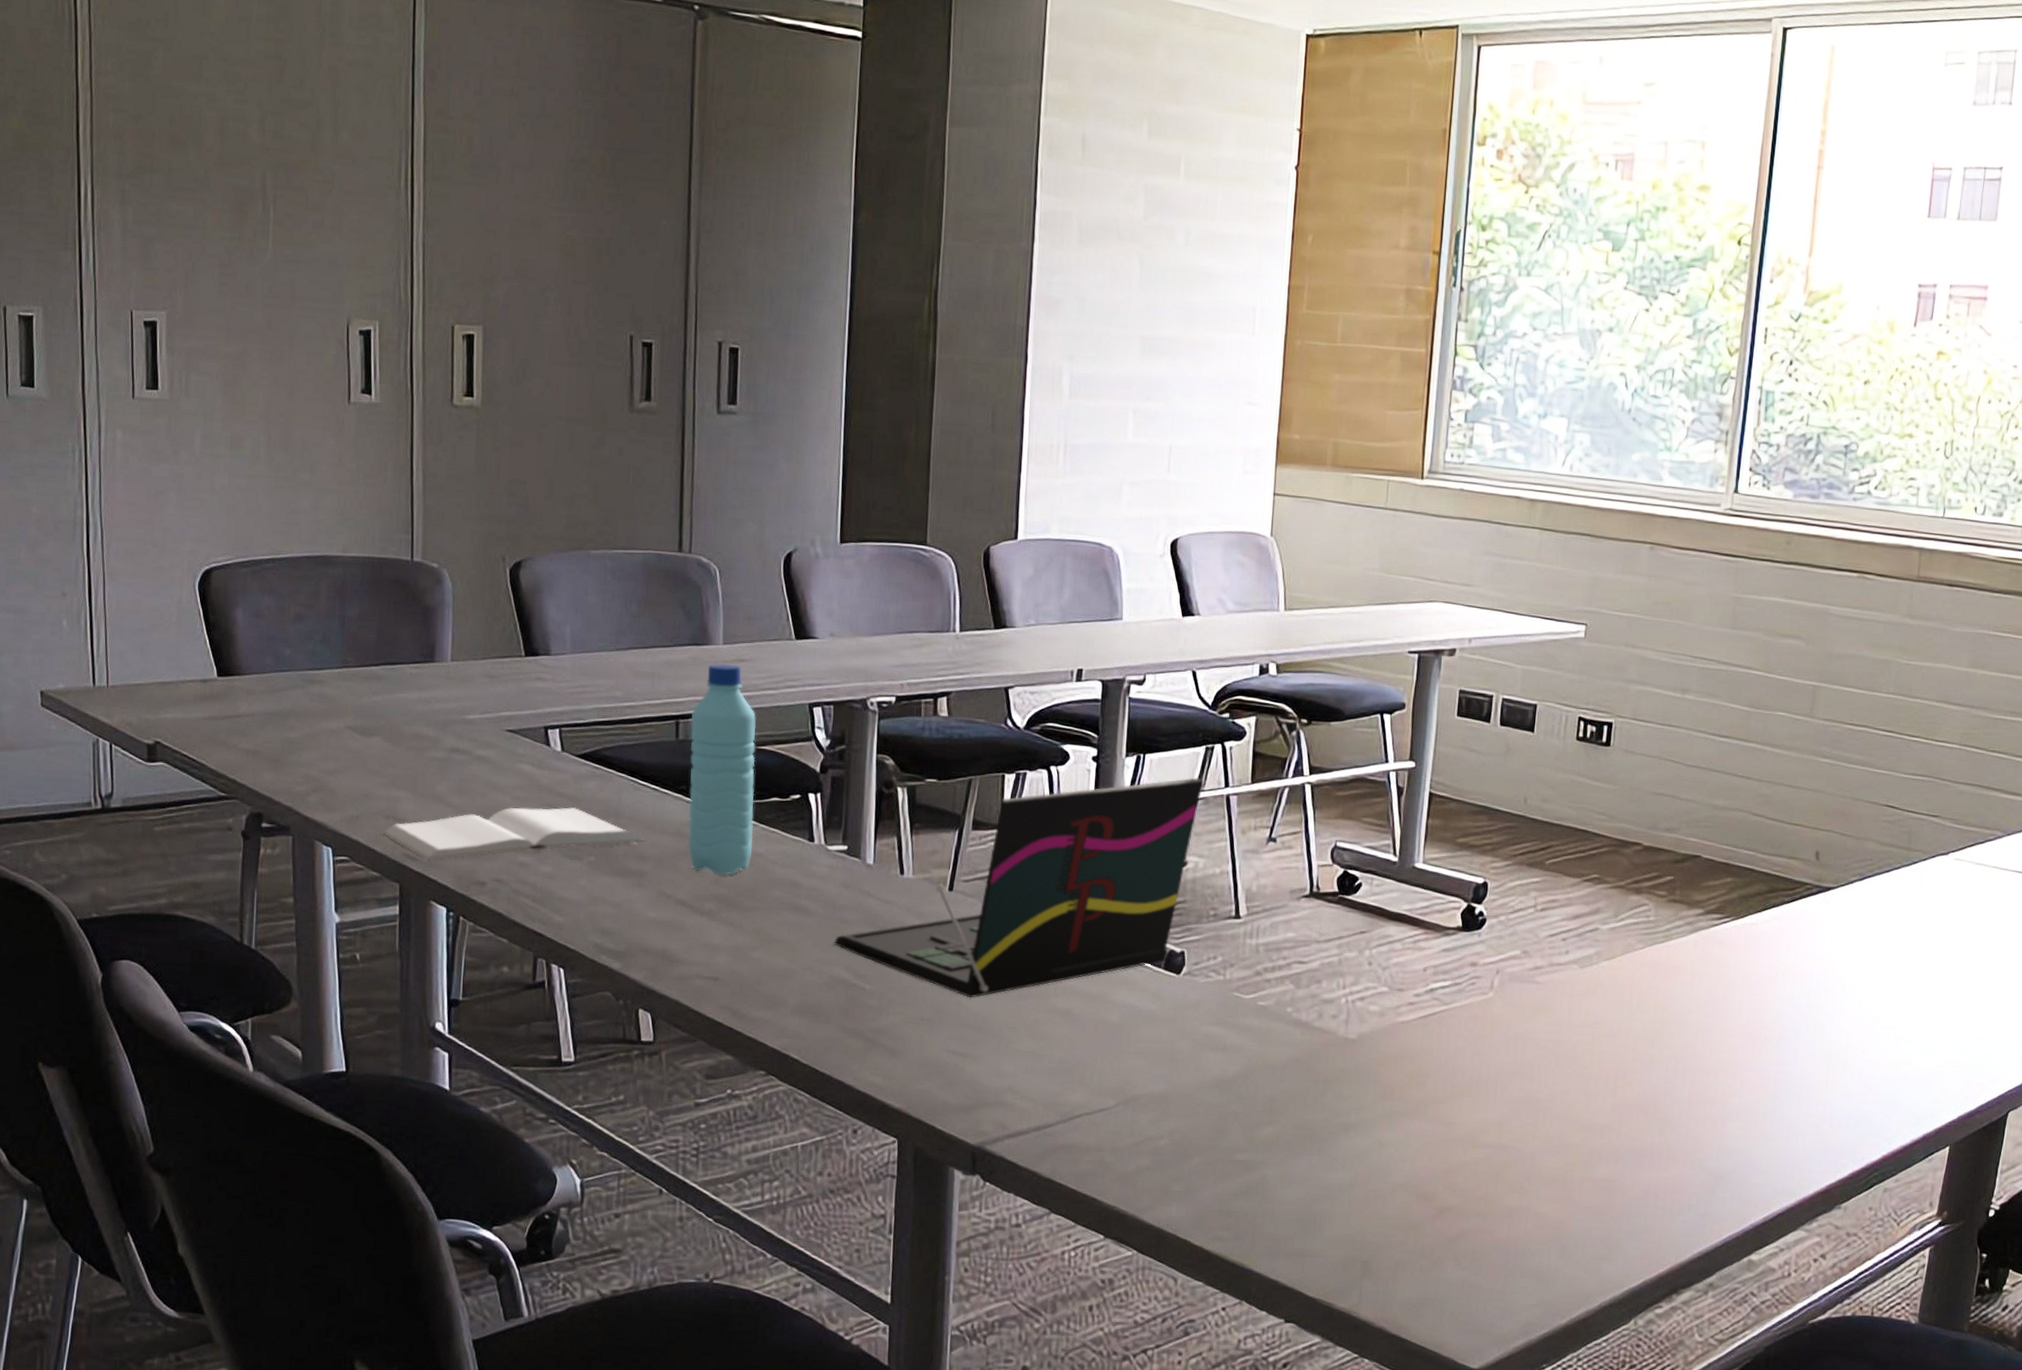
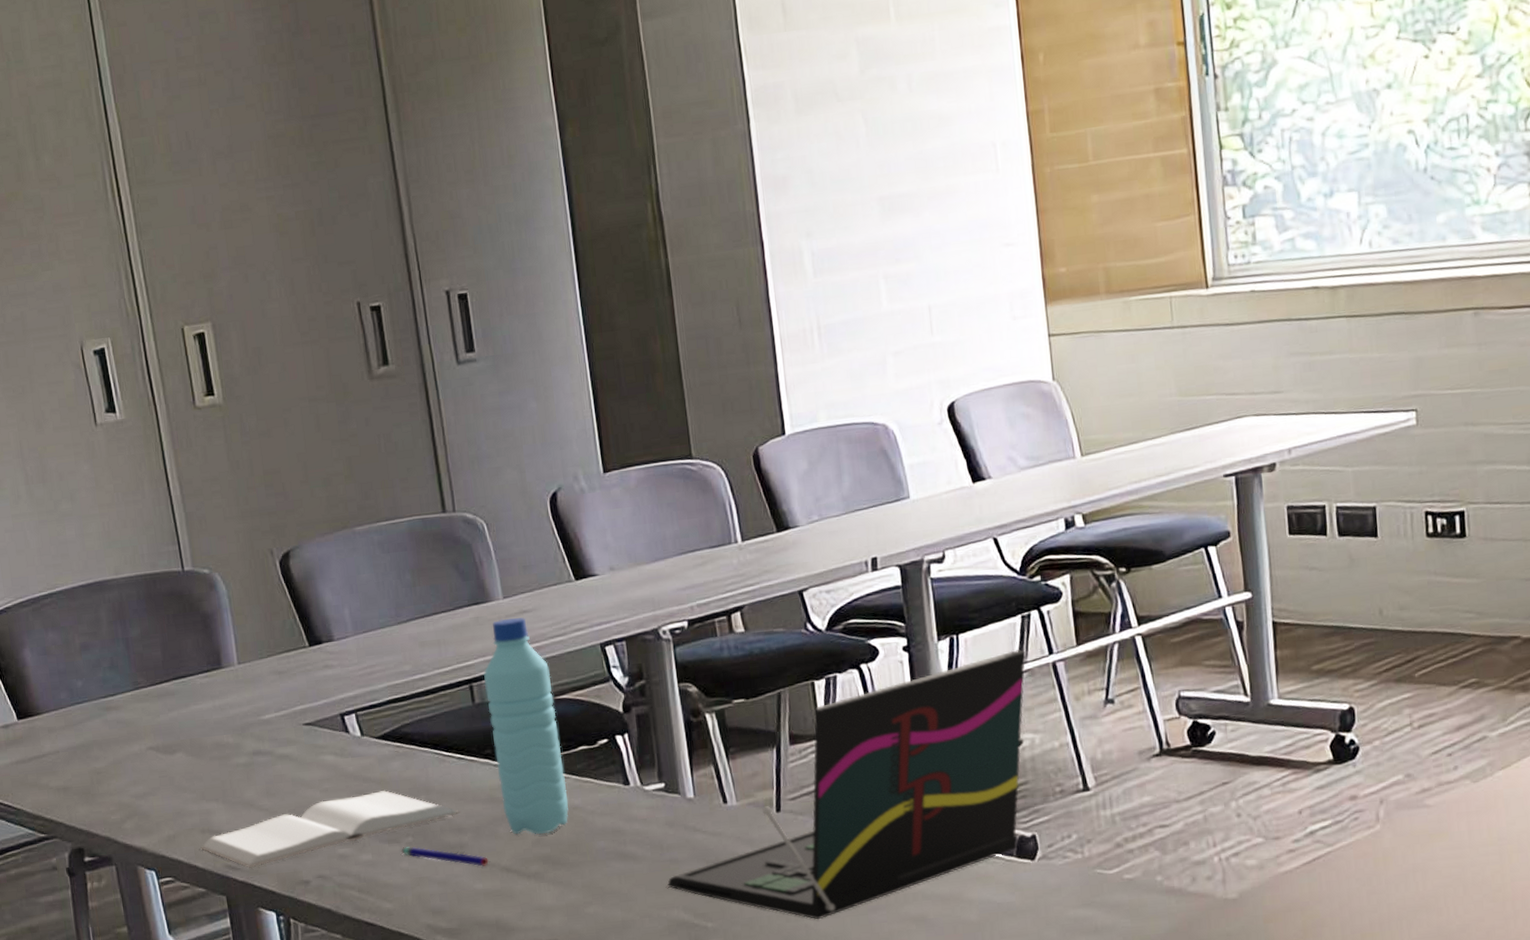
pen: none [581,865,665,896] -> present [401,847,489,866]

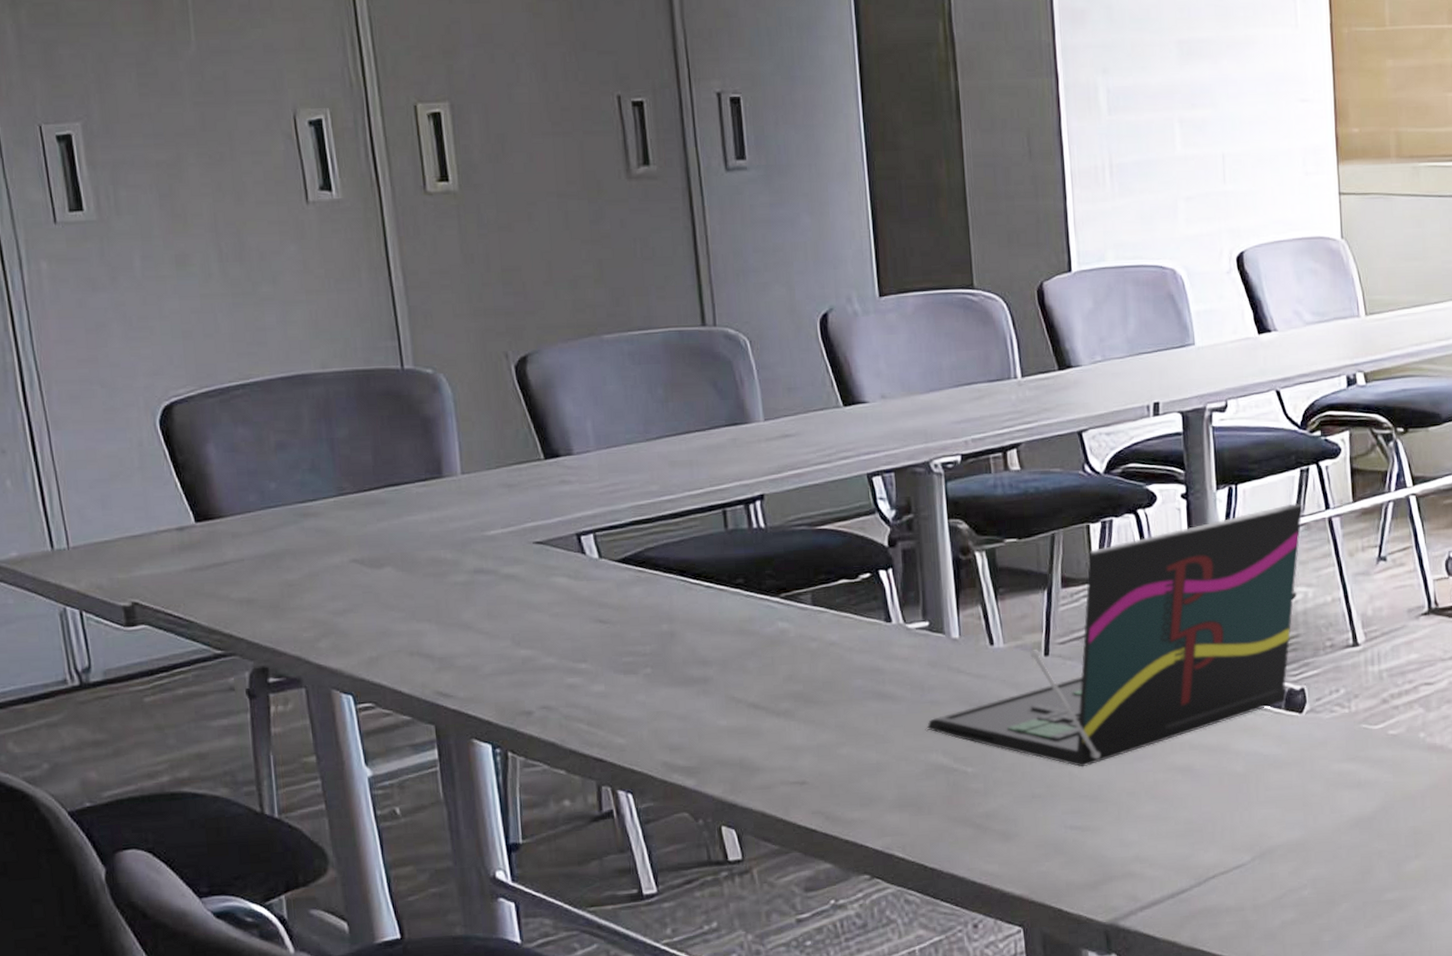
book: present [200,790,460,868] -> none [407,617,706,696]
pen: present [401,847,489,866] -> none [638,678,735,702]
water bottle: present [483,617,569,835] -> none [738,442,825,671]

